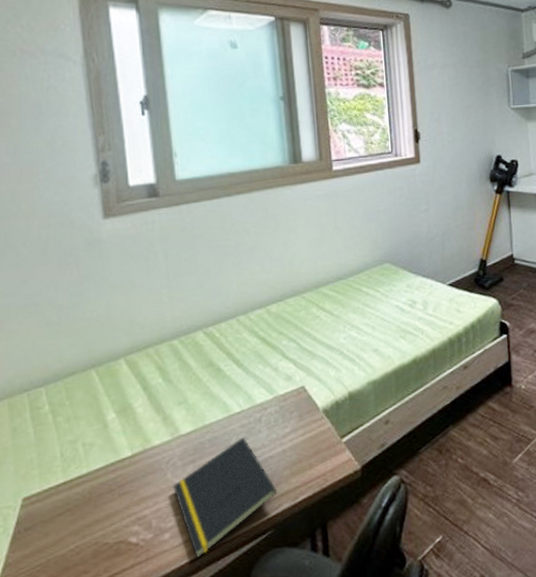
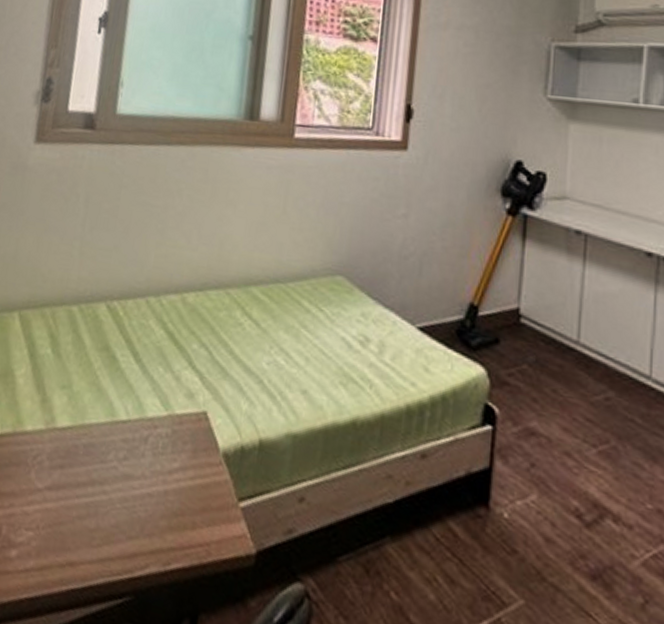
notepad: present [172,437,278,559] -> none [33,455,148,599]

